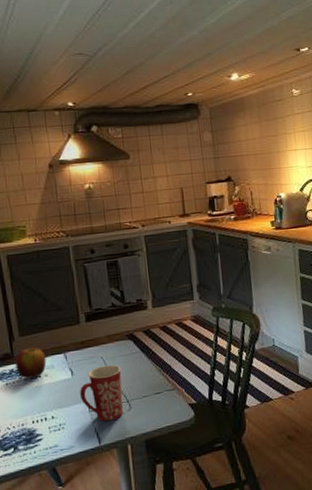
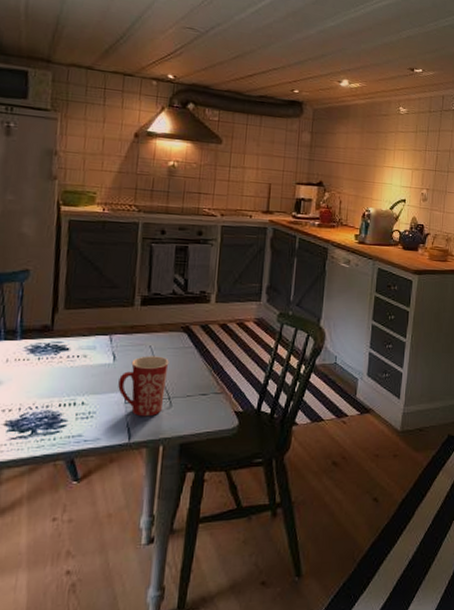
apple: present [15,347,47,379] -> none [53,323,89,357]

